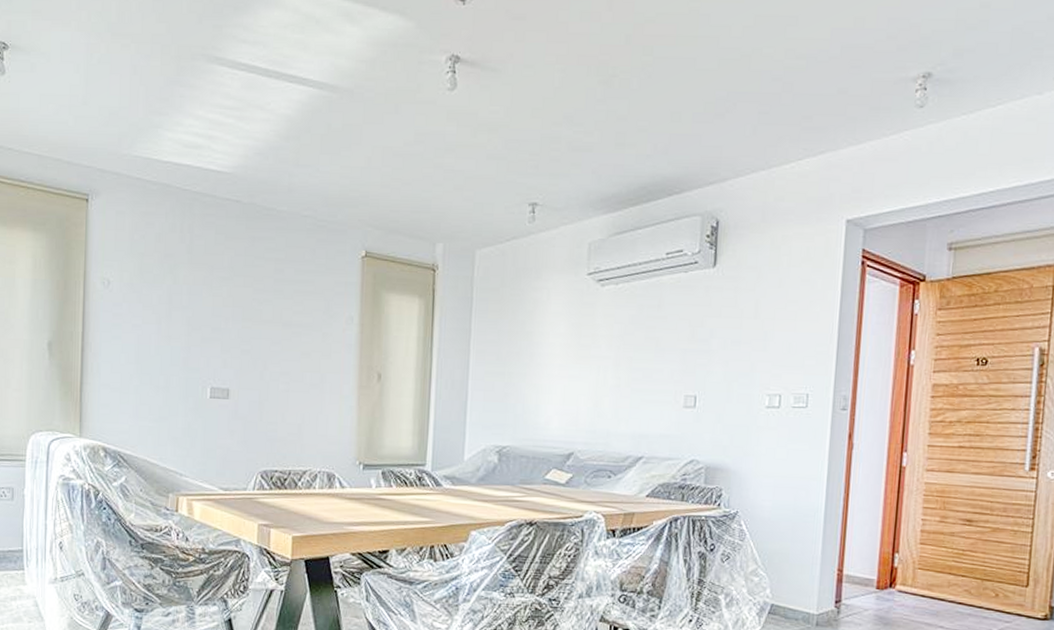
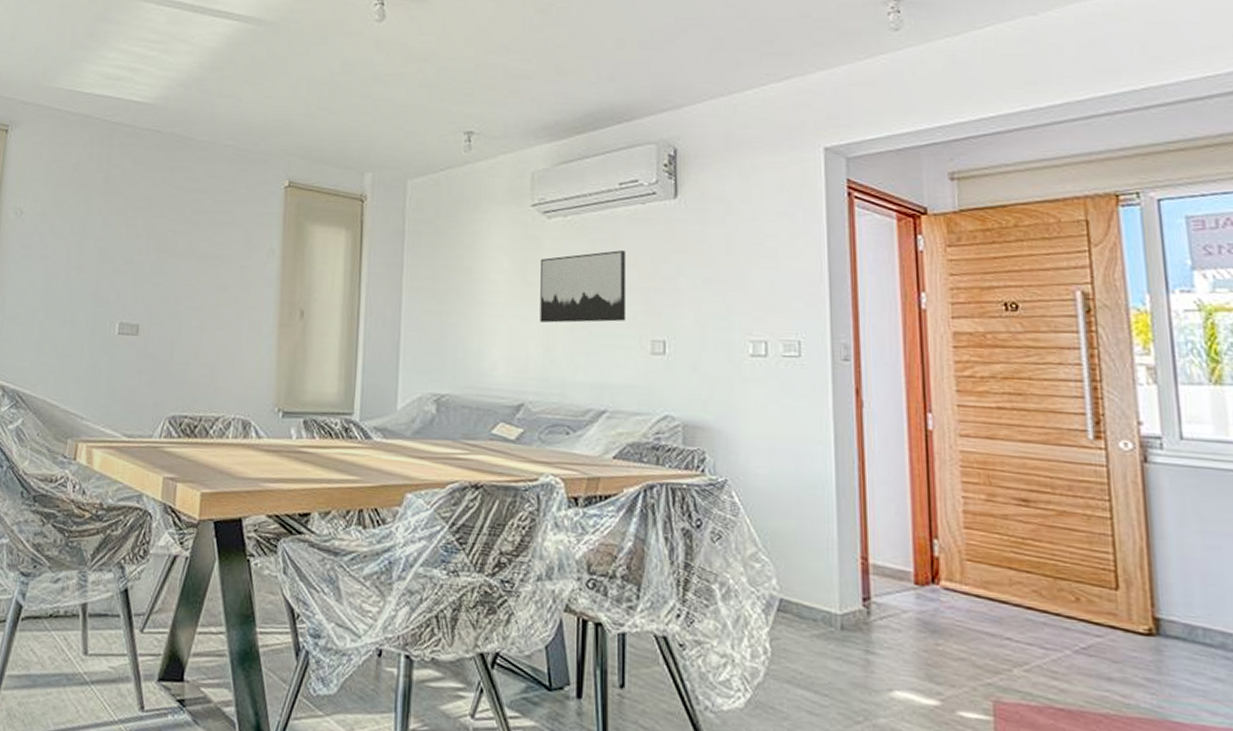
wall art: none [590,315,668,382] -> present [540,250,627,323]

